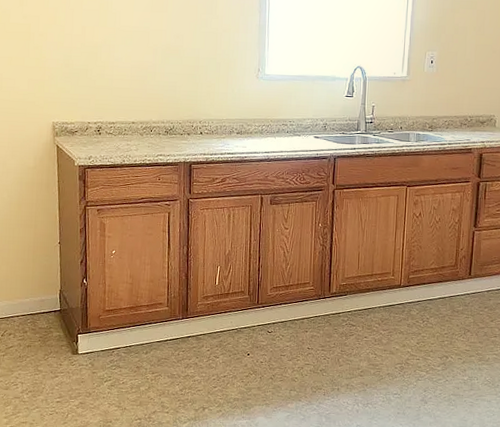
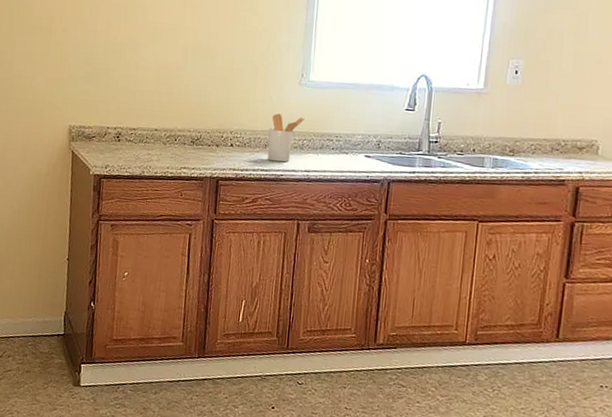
utensil holder: none [232,104,262,146] -> present [267,113,304,162]

